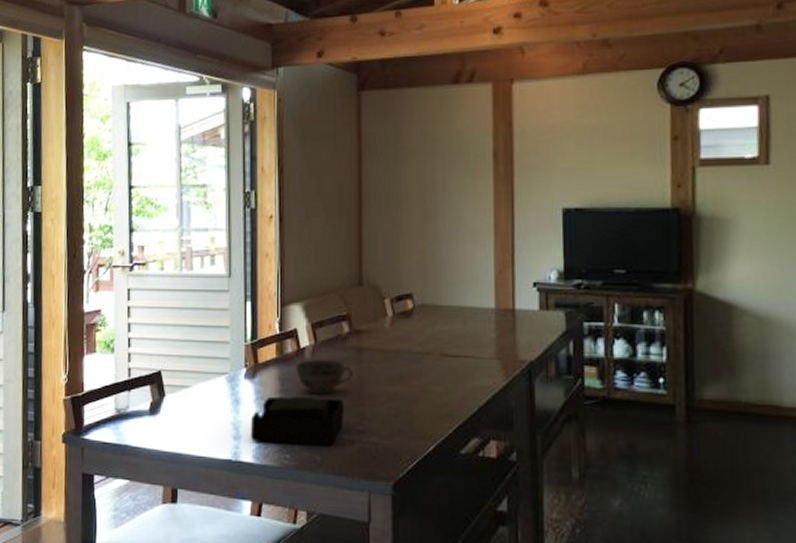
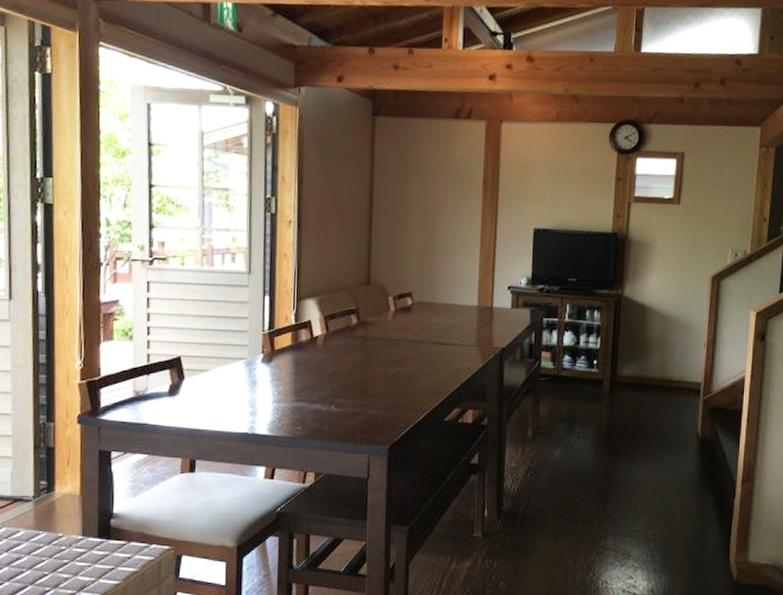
napkin holder: present [250,396,344,446] -> none [265,378,350,418]
teacup: present [296,360,353,395] -> none [309,347,359,376]

